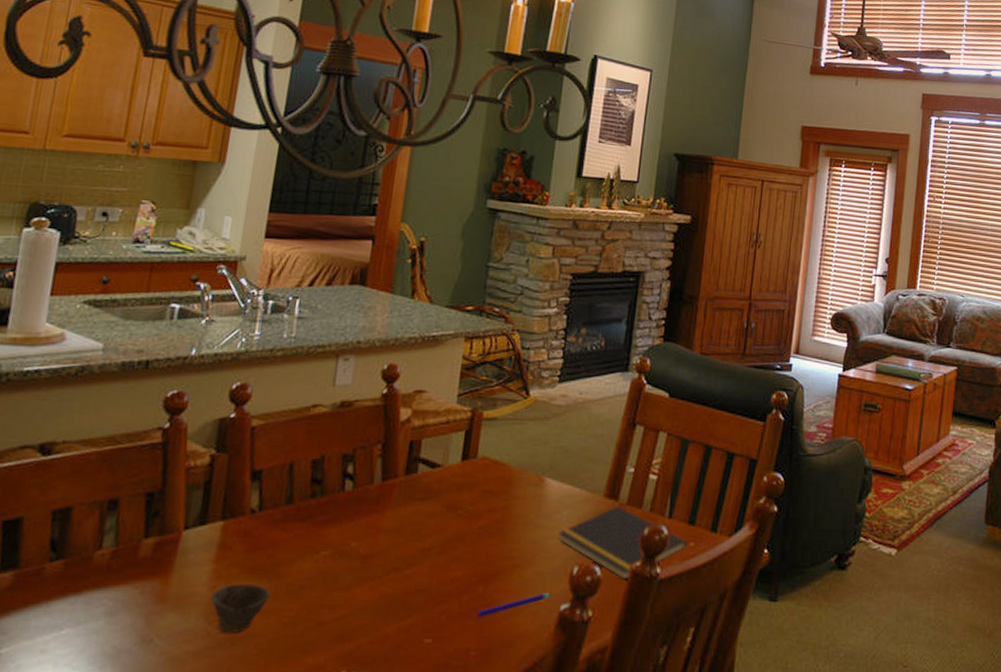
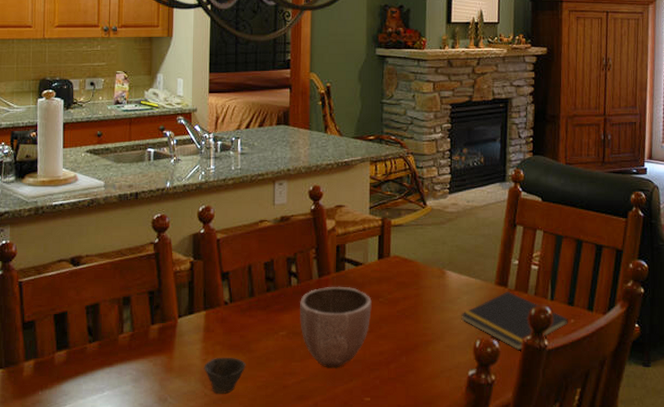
decorative bowl: none [350,493,448,600] -> present [300,286,372,368]
pen: present [476,592,551,618] -> none [402,361,460,382]

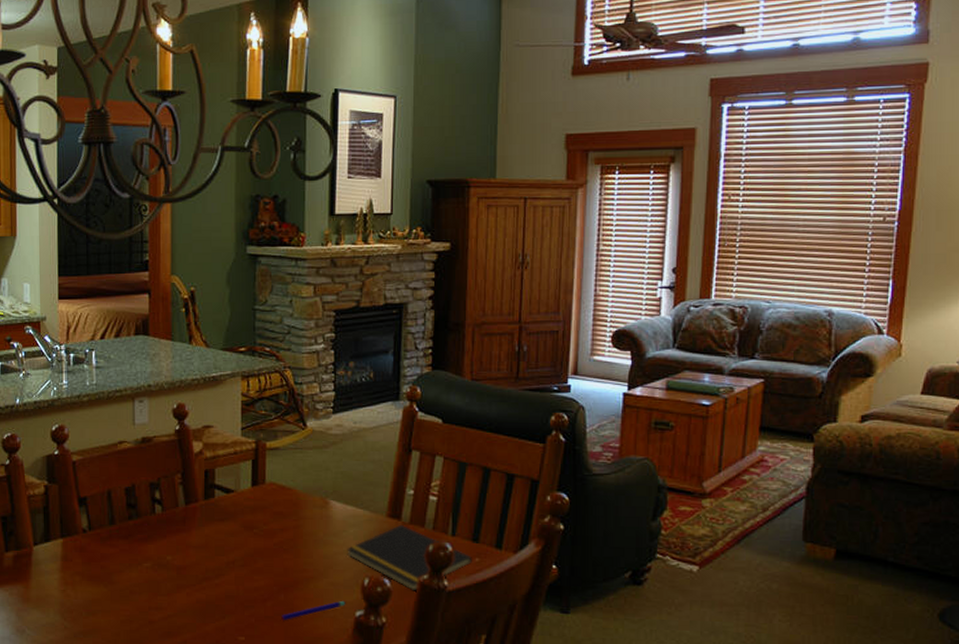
cup: present [204,357,246,394] -> none [63,588,108,627]
decorative bowl: present [300,286,372,368] -> none [165,515,245,604]
pen: none [402,361,460,382] -> present [280,600,346,621]

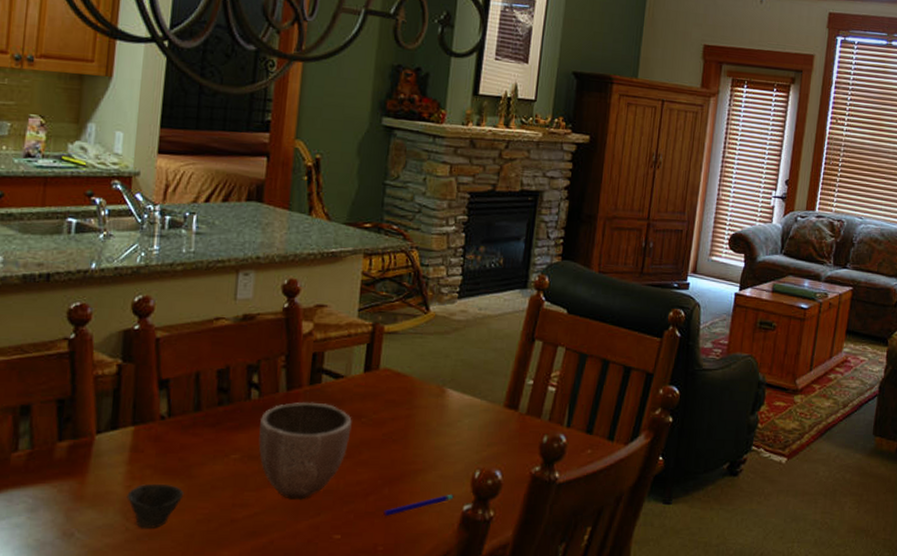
cup: none [63,588,108,627] -> present [126,483,184,528]
decorative bowl: none [165,515,245,604] -> present [258,402,352,500]
notepad: present [347,524,472,591] -> none [460,415,585,484]

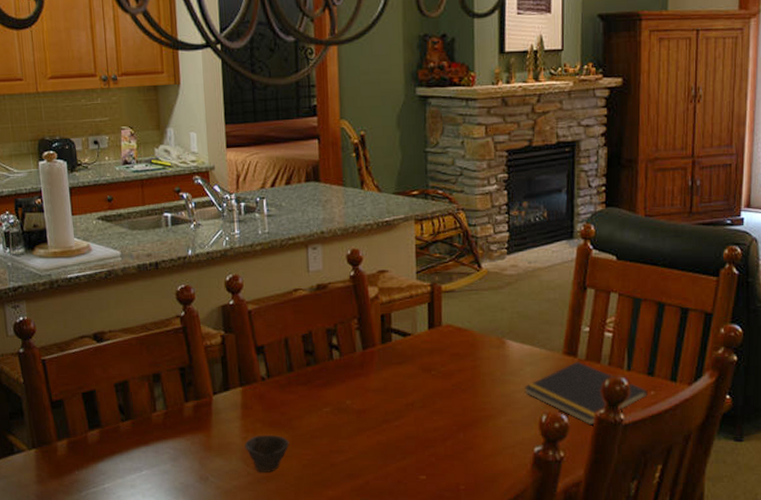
decorative bowl: present [258,402,352,500] -> none [344,359,423,446]
pen: present [382,494,454,517] -> none [460,437,524,459]
notepad: none [460,415,585,484] -> present [524,361,648,426]

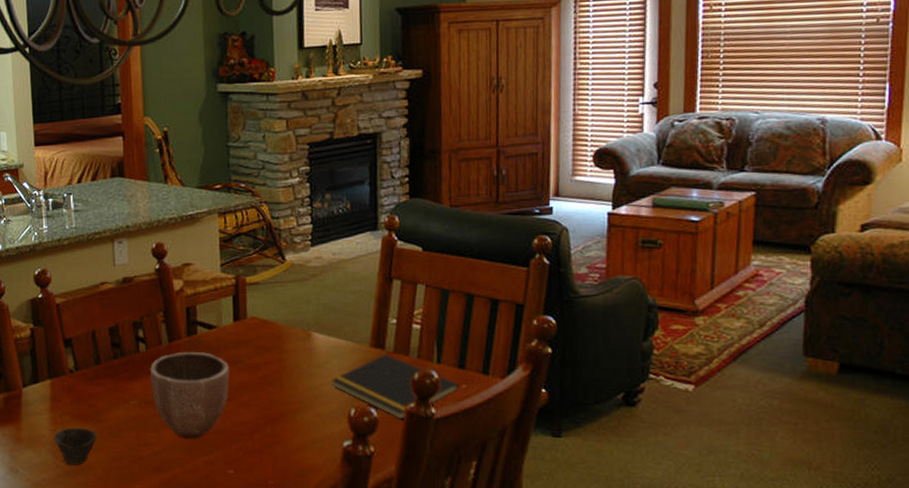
decorative bowl: none [344,359,423,446] -> present [150,351,230,439]

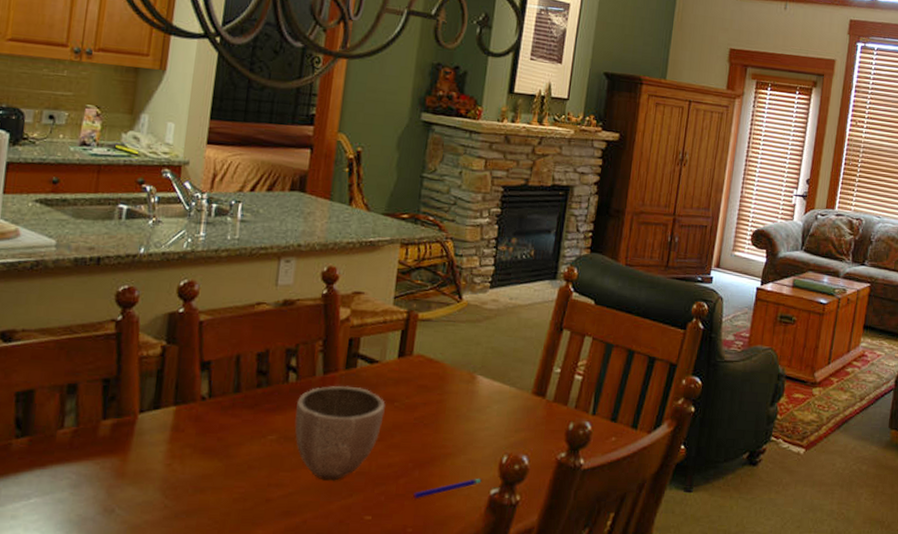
cup: present [53,427,98,465] -> none [166,462,222,506]
pen: none [268,431,333,454] -> present [412,478,482,499]
notepad: present [332,353,459,420] -> none [488,402,609,469]

